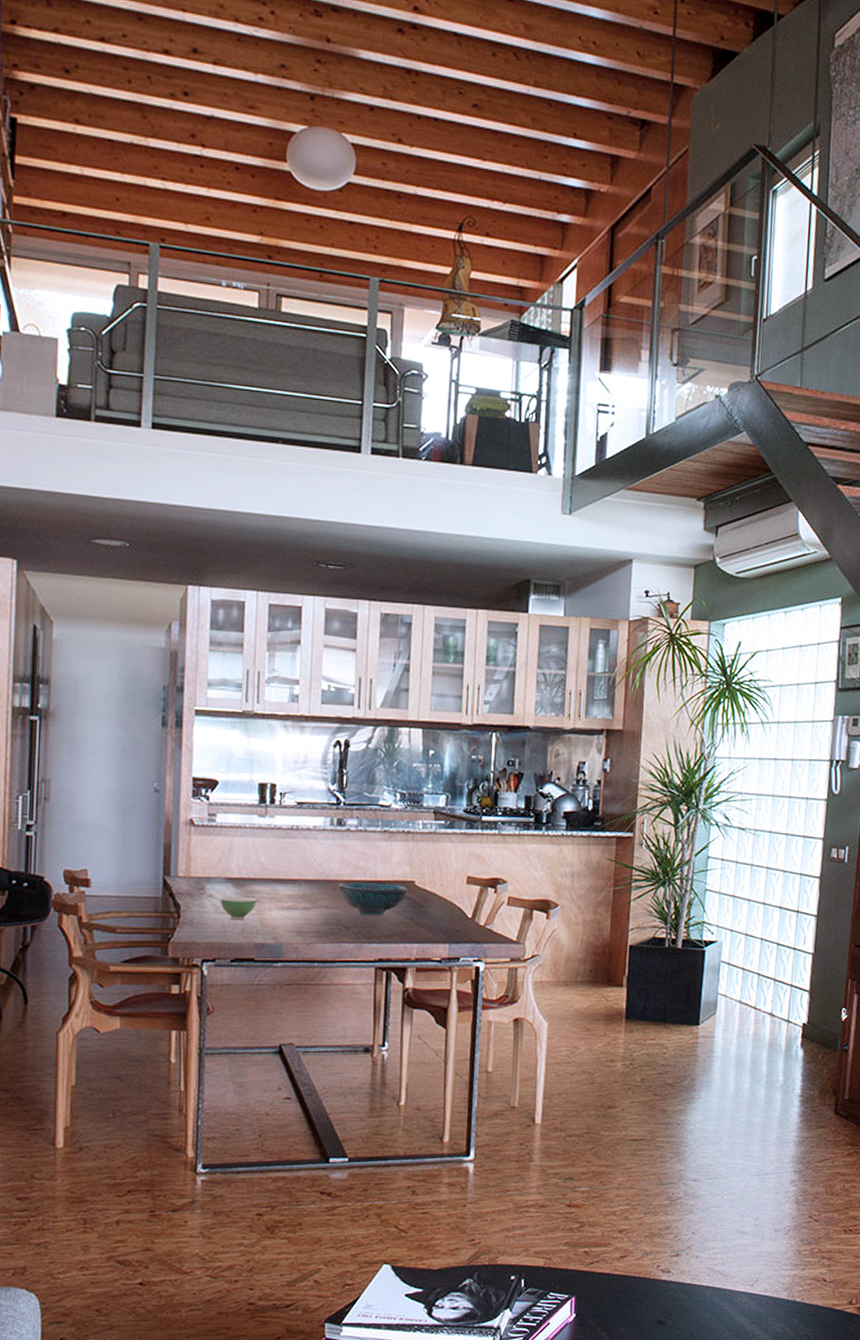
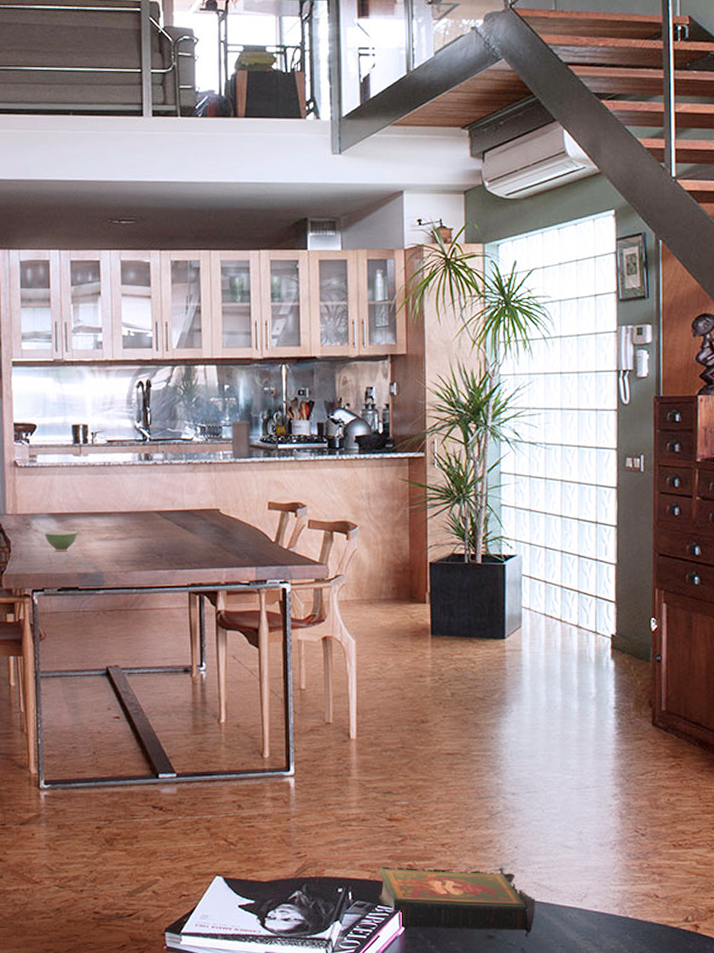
decorative bowl: present [338,882,408,916] -> none [150,512,214,543]
canister: none [431,788,455,830] -> present [231,420,251,459]
book: none [552,1253,708,1323] -> present [378,867,535,938]

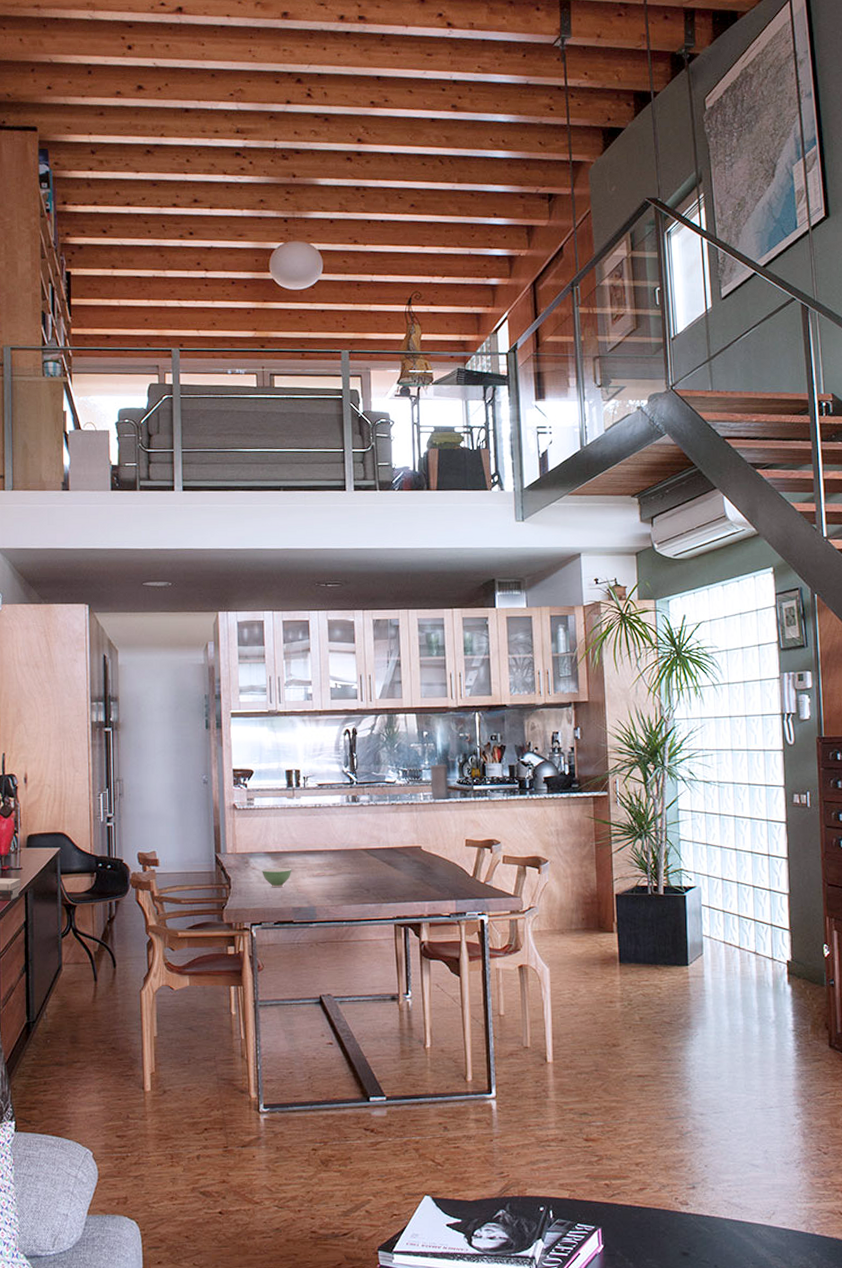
book: present [378,867,535,938] -> none [577,1186,727,1255]

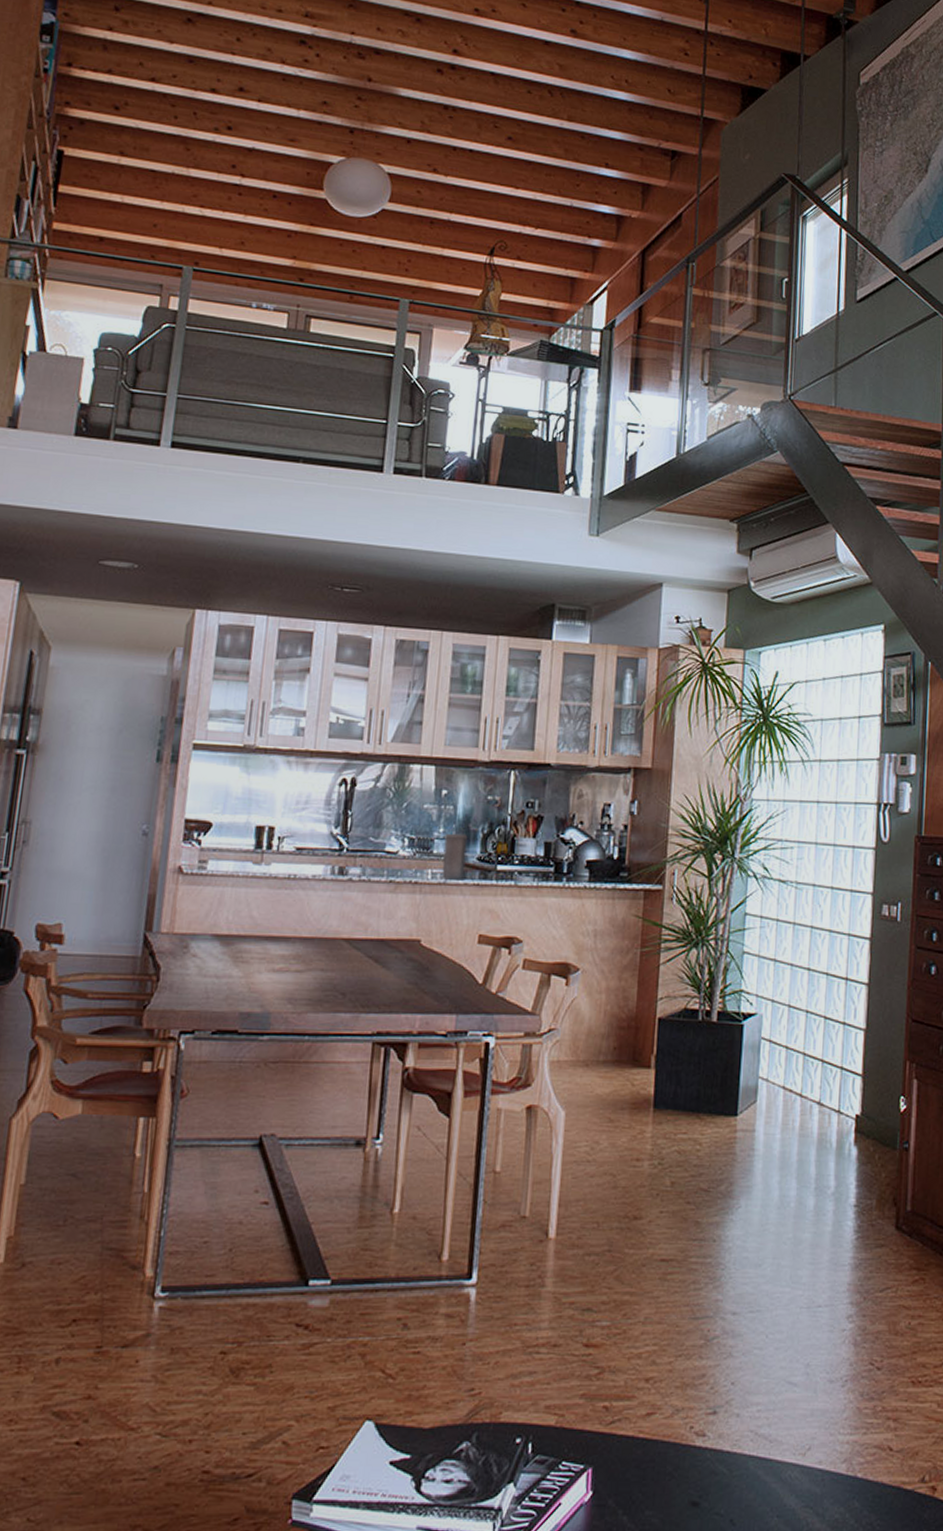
bowl: present [262,868,292,888] -> none [204,956,246,985]

